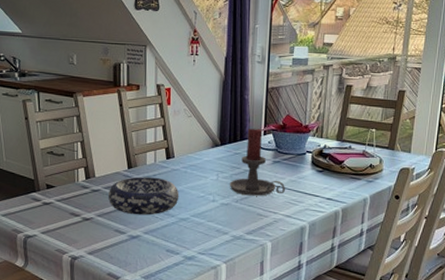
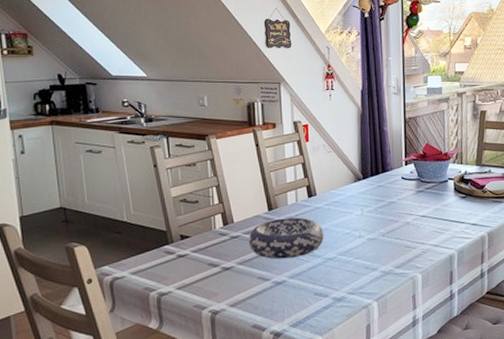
candle holder: present [229,128,286,196] -> none [374,159,432,229]

